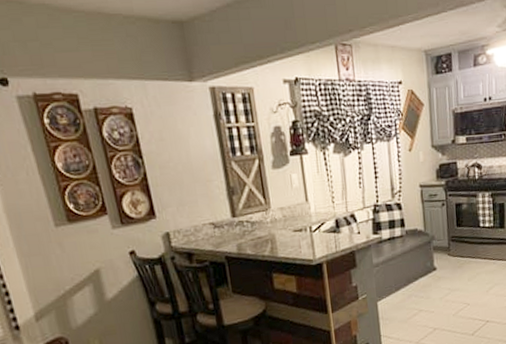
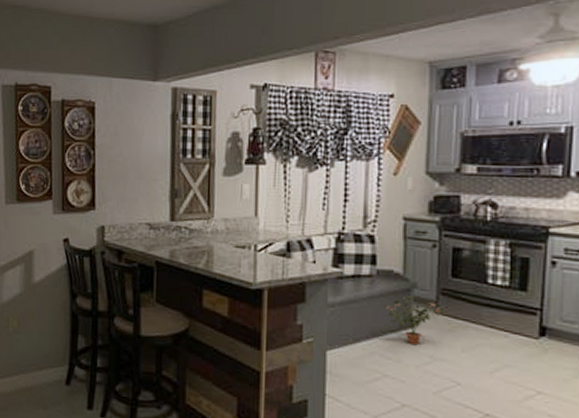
potted plant: none [413,246,456,283] -> present [383,294,446,344]

